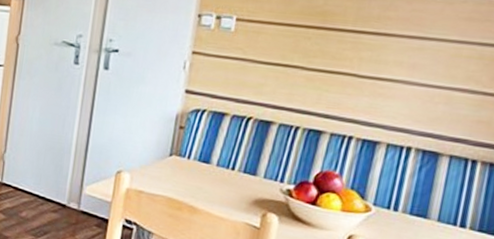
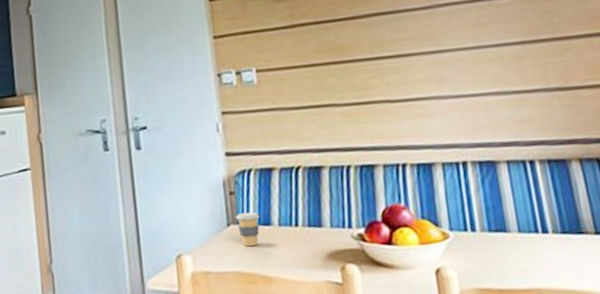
coffee cup: none [178,146,202,179] -> present [236,211,260,247]

